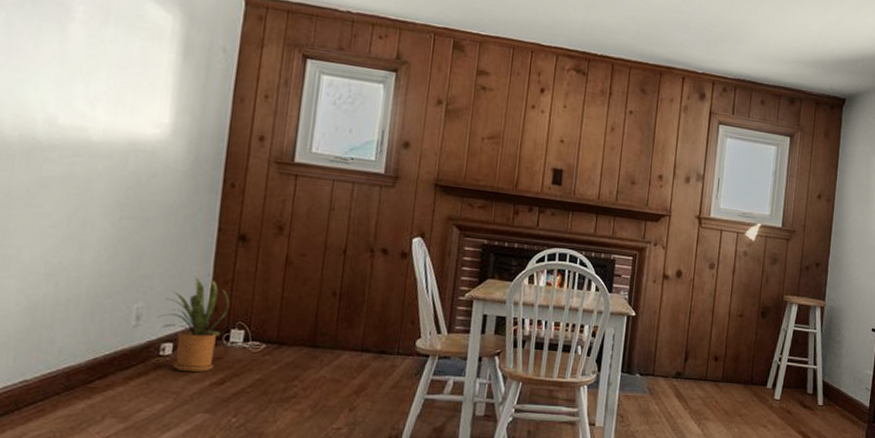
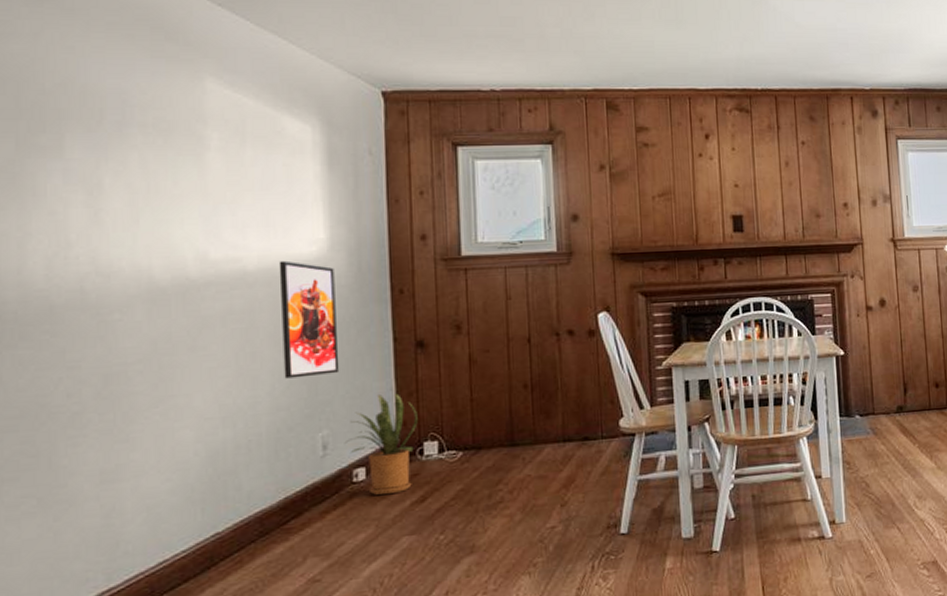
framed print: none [110,137,173,252] -> present [278,260,340,379]

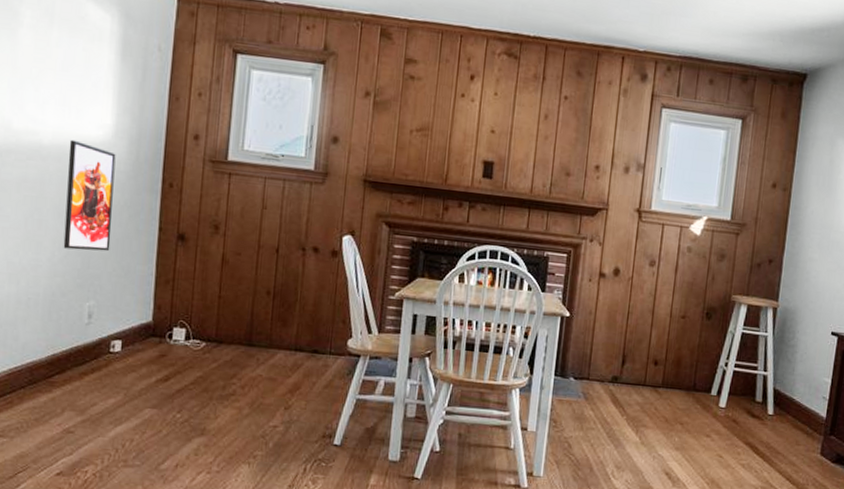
house plant: present [346,392,418,496] -> none [108,277,172,369]

